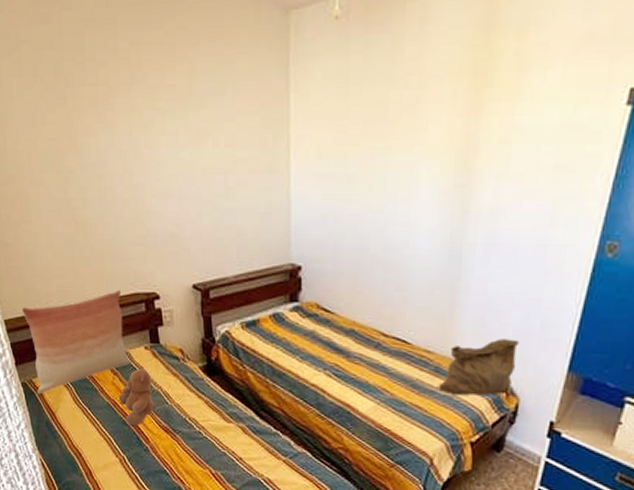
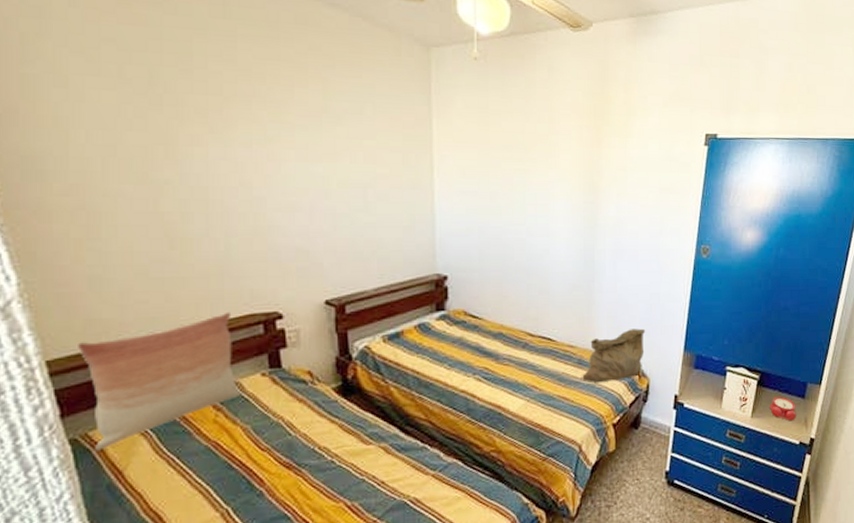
teddy bear: present [118,365,157,426] -> none [222,395,276,468]

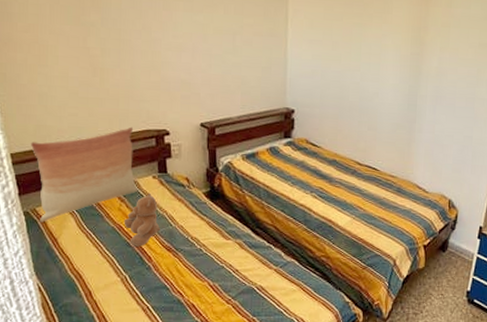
teddy bear: none [222,395,276,468] -> present [124,192,161,247]
bag: present [580,328,646,382] -> none [398,166,458,209]

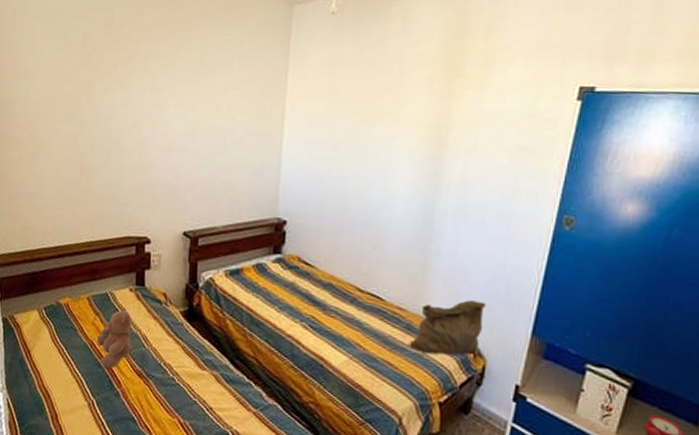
pillow: present [30,127,138,222] -> none [15,232,114,331]
bag: none [398,166,458,209] -> present [407,300,487,355]

